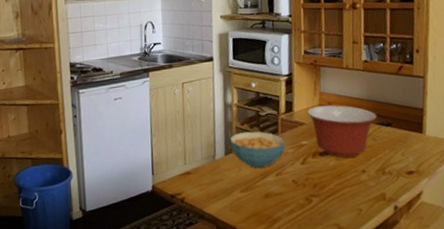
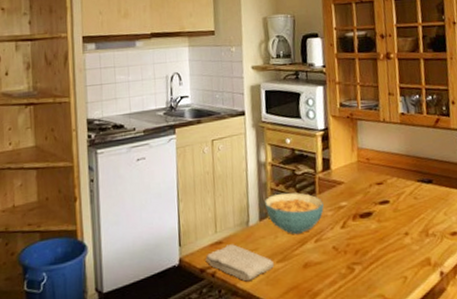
washcloth: none [175,175,238,207] -> present [205,244,275,282]
mixing bowl: present [307,105,378,158] -> none [345,161,418,220]

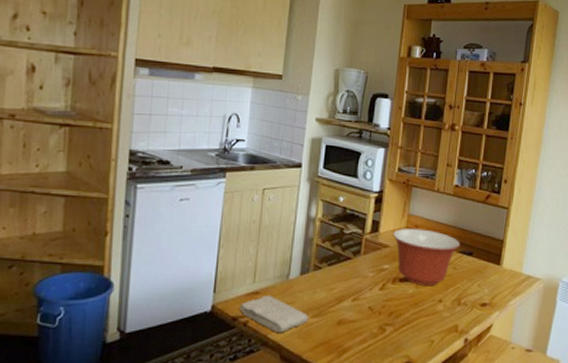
cereal bowl: present [265,192,324,235] -> none [308,250,366,292]
mixing bowl: none [345,161,418,220] -> present [393,229,461,285]

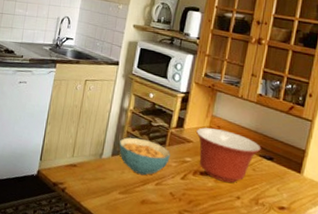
washcloth: present [239,295,309,333] -> none [59,169,117,203]
cereal bowl: none [308,250,366,292] -> present [119,137,170,176]

